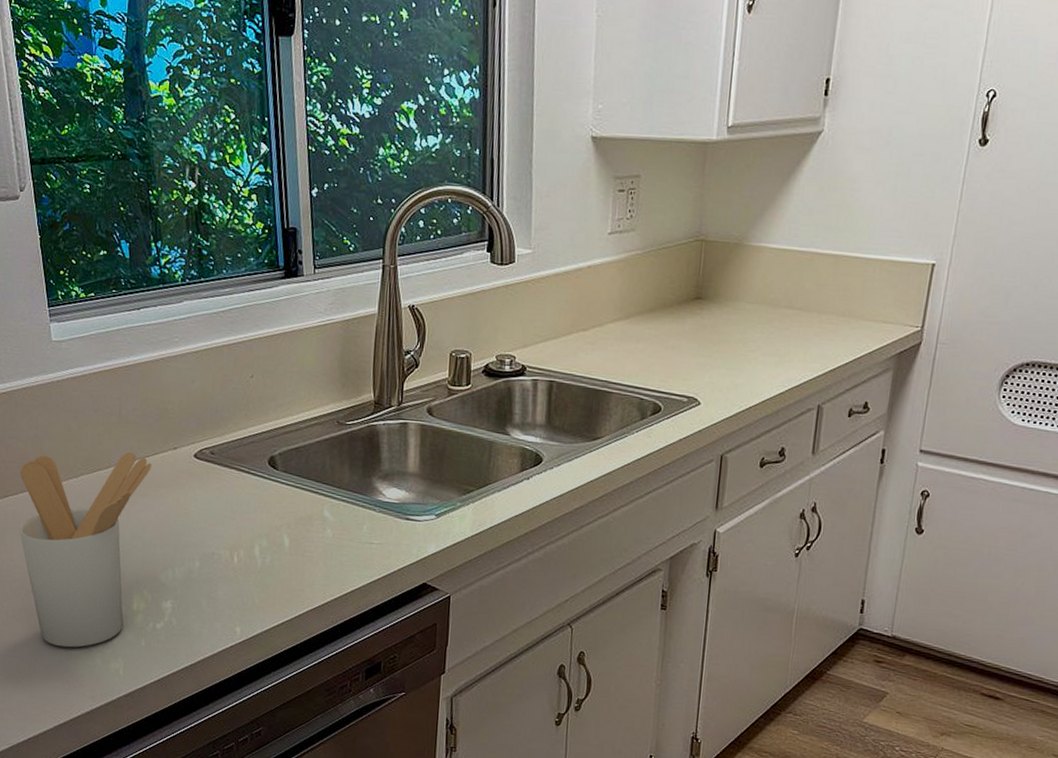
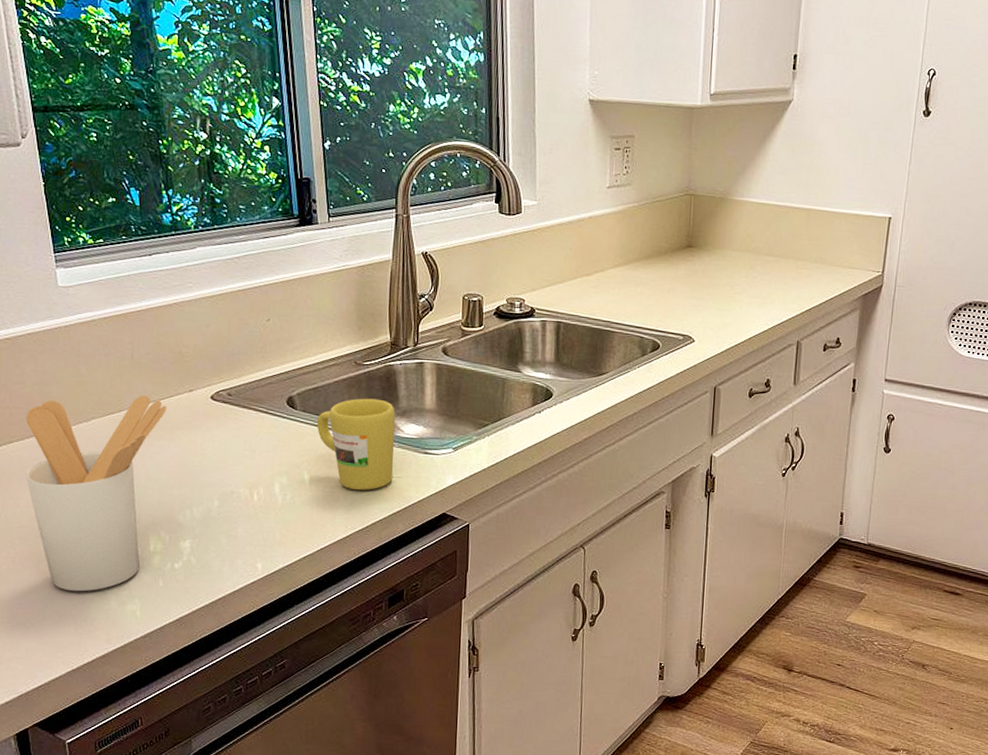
mug: none [298,459,377,556] -> present [317,398,395,490]

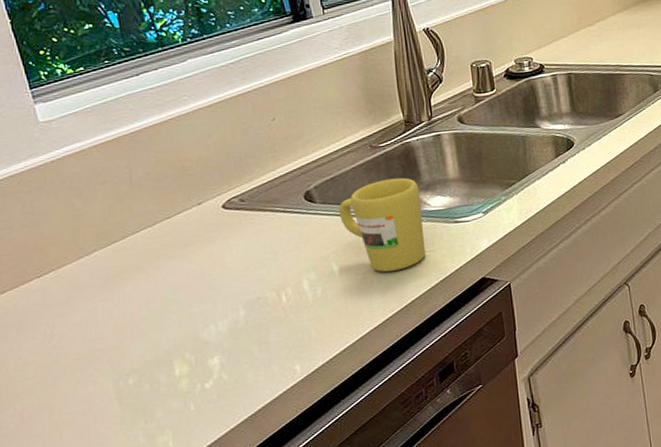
utensil holder: present [26,395,167,592] -> none [18,216,175,437]

